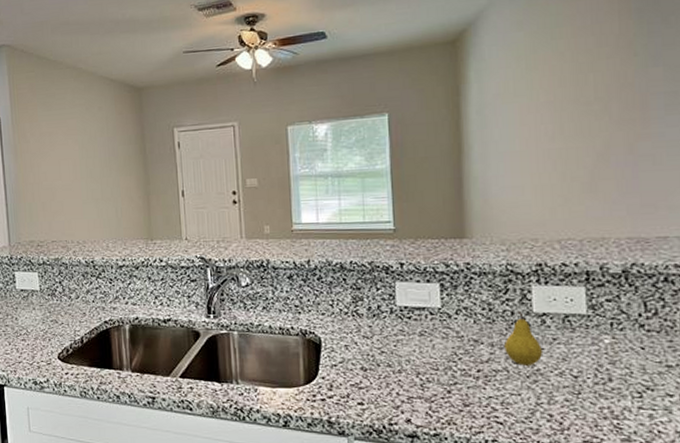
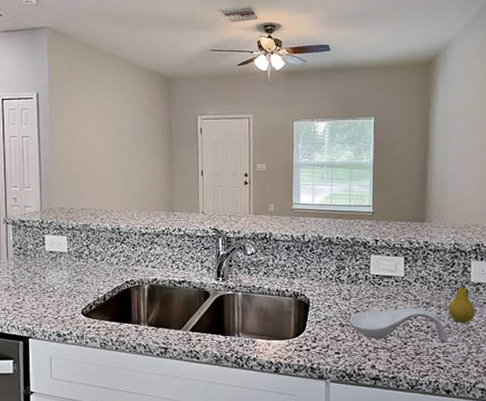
spoon rest: none [373,346,505,391] -> present [349,307,447,343]

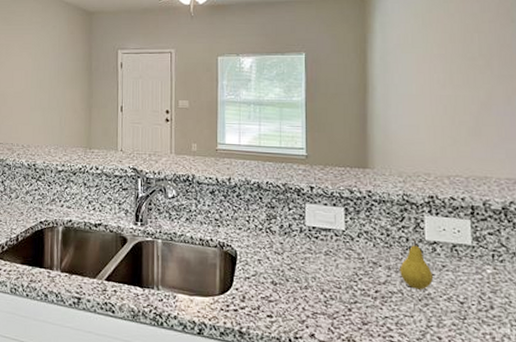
spoon rest: present [349,307,447,343] -> none [283,267,400,312]

